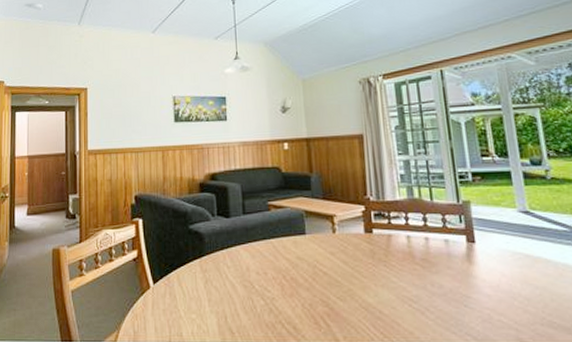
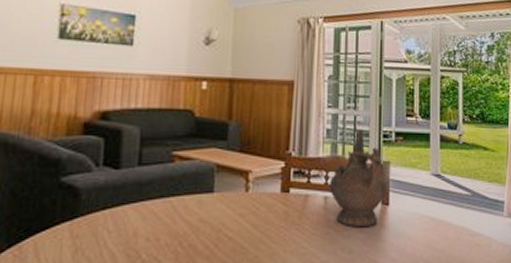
ceremonial vessel: none [409,173,471,264] -> present [328,130,387,228]

